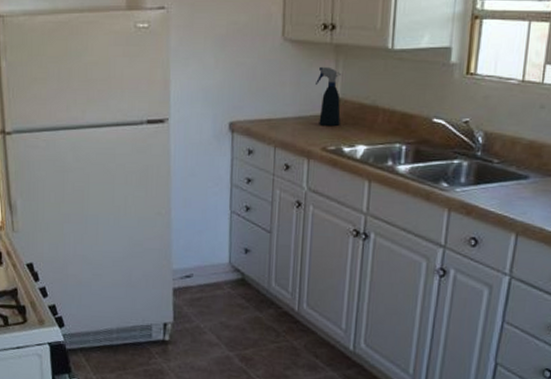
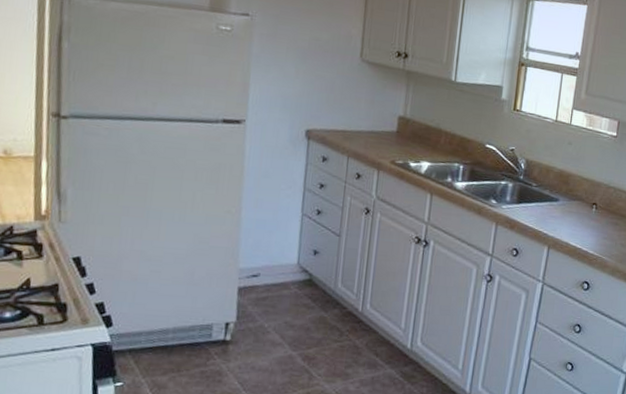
spray bottle: present [316,66,342,126] -> none [388,88,412,143]

